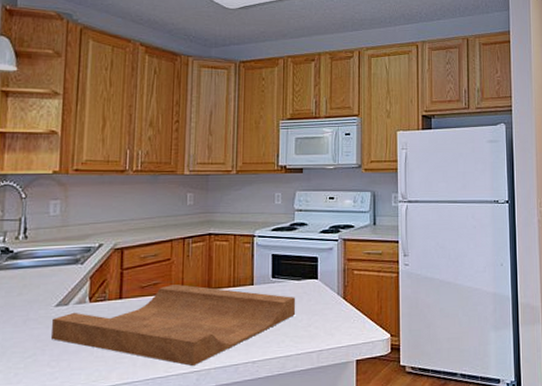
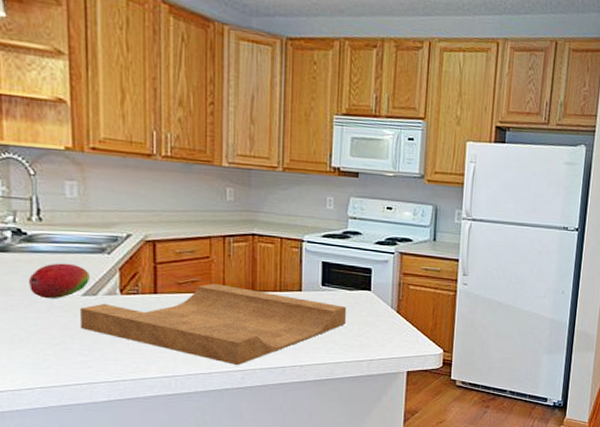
fruit: none [10,276,63,313] -> present [29,263,90,299]

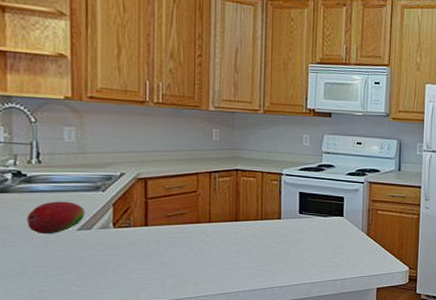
cutting board: present [79,284,347,366] -> none [74,215,322,289]

